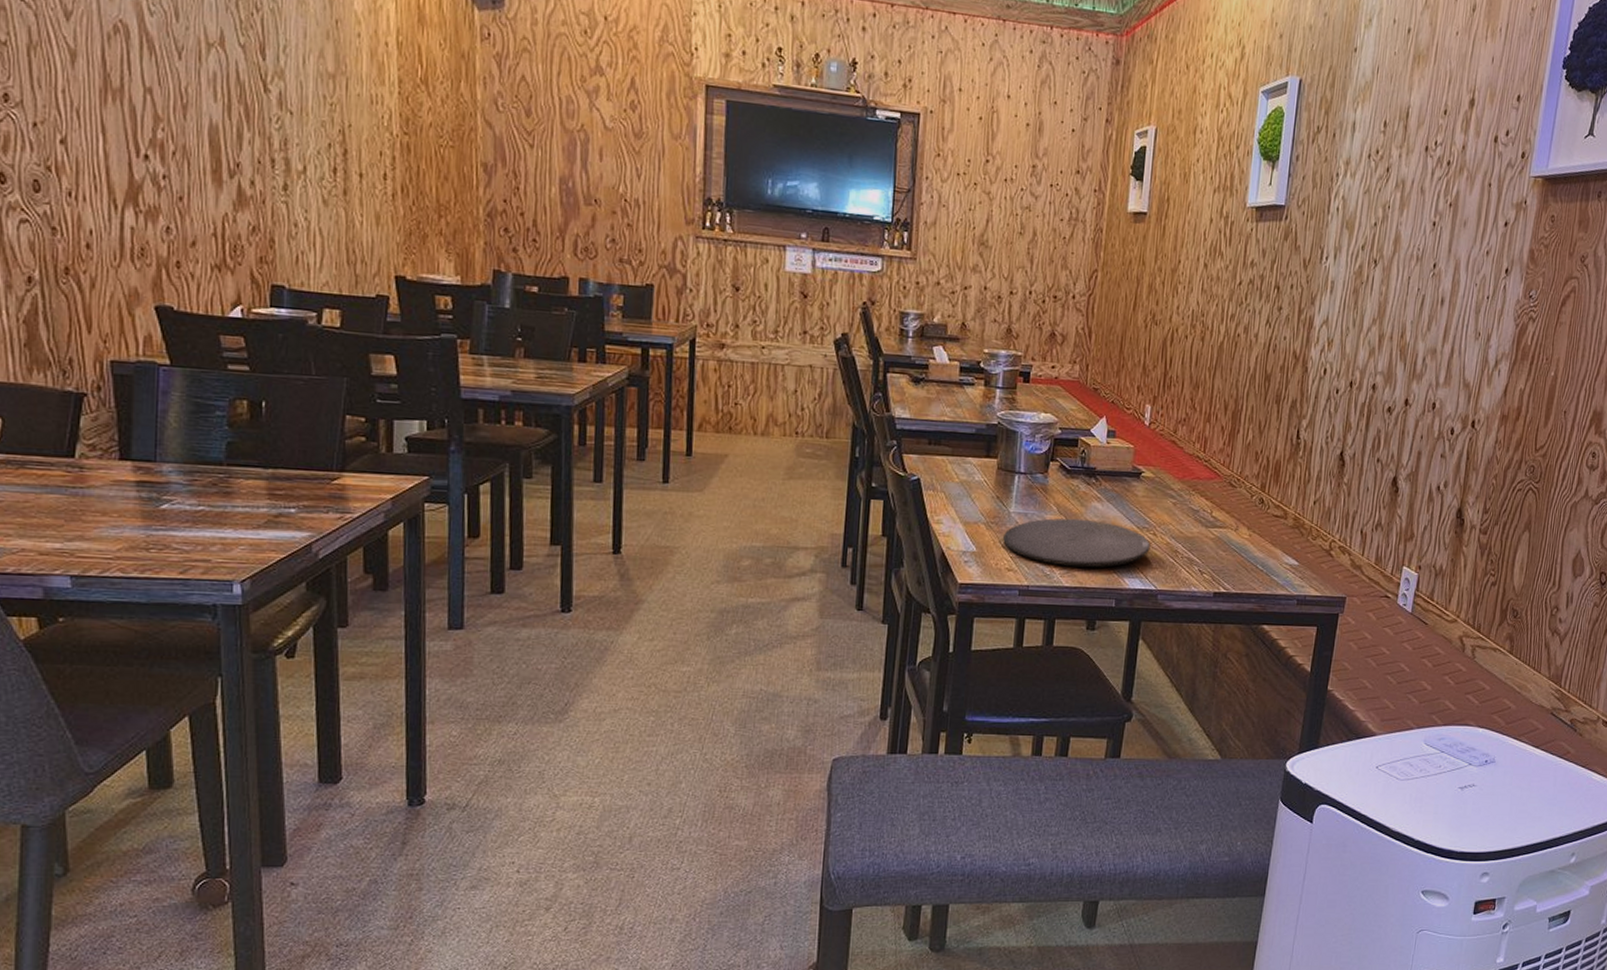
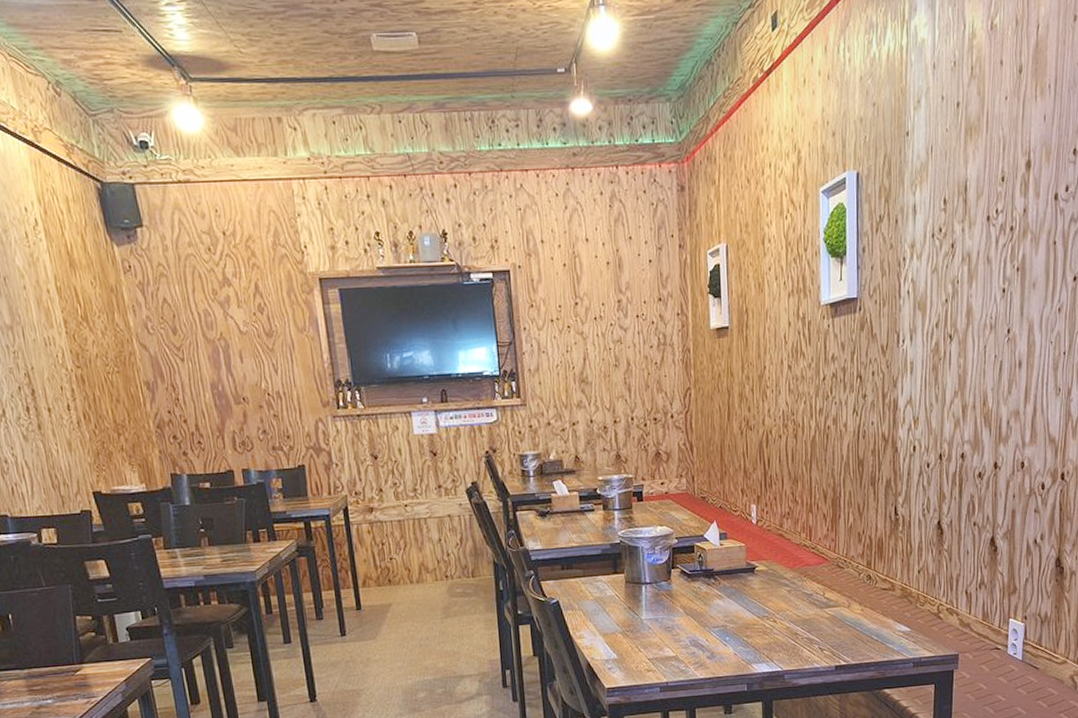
plate: present [1003,518,1151,568] -> none [639,616,772,661]

